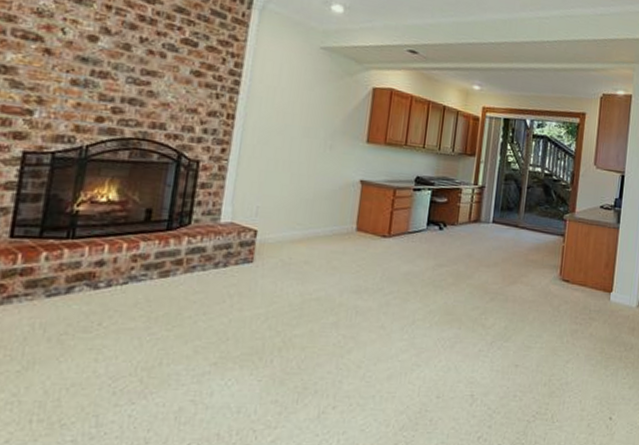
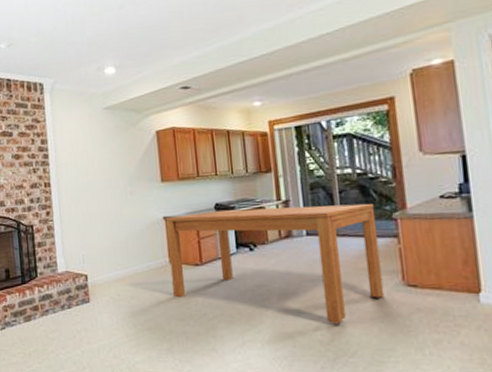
dining table: none [353,181,552,309] -> present [166,203,385,323]

